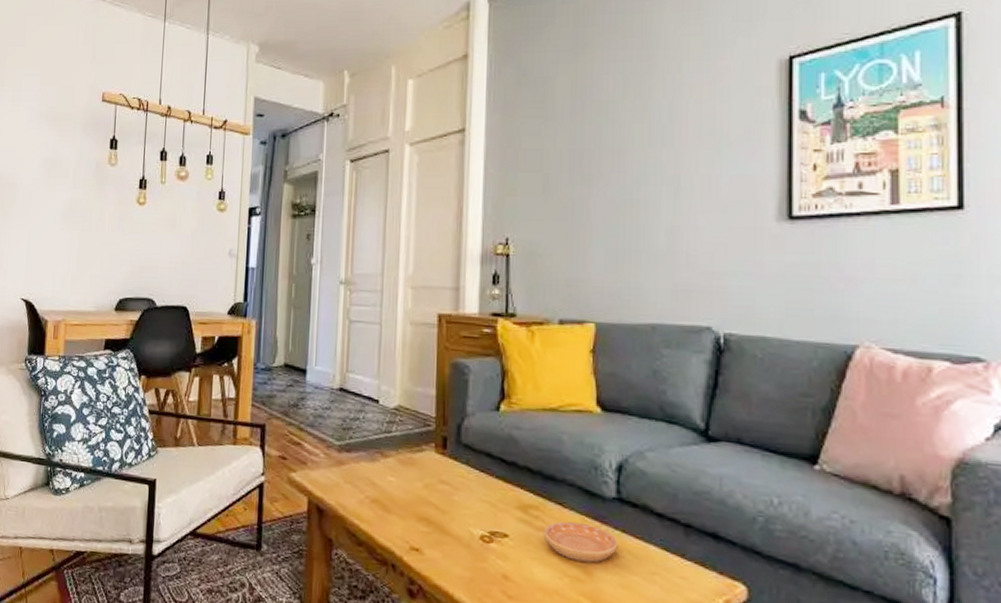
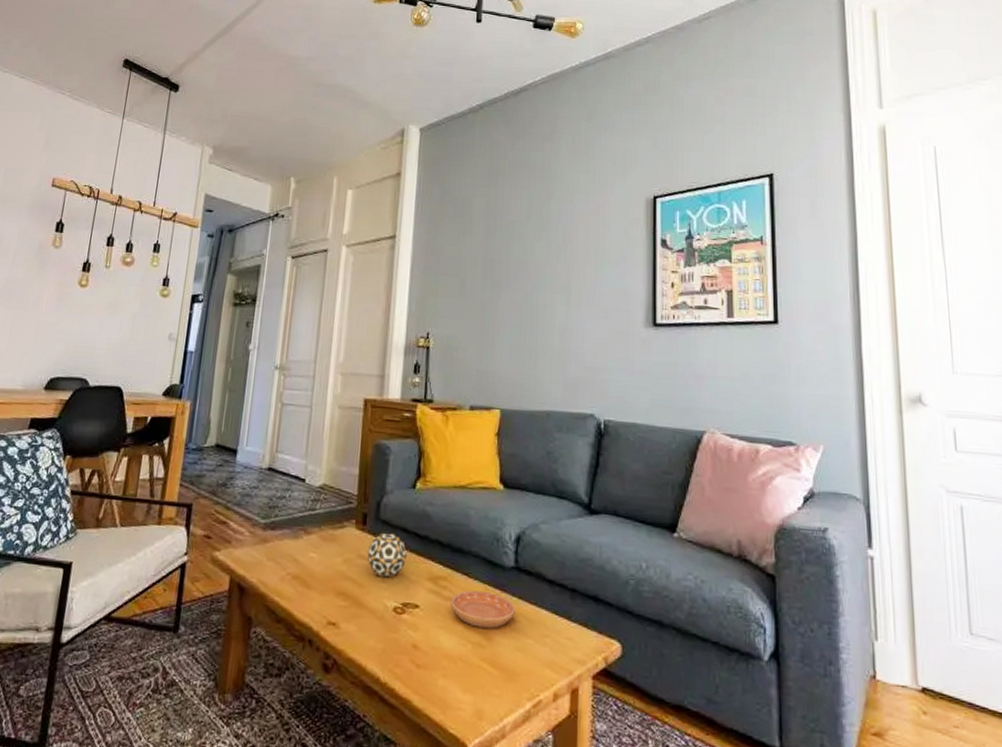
decorative ball: none [449,458,494,504] -> present [367,533,408,578]

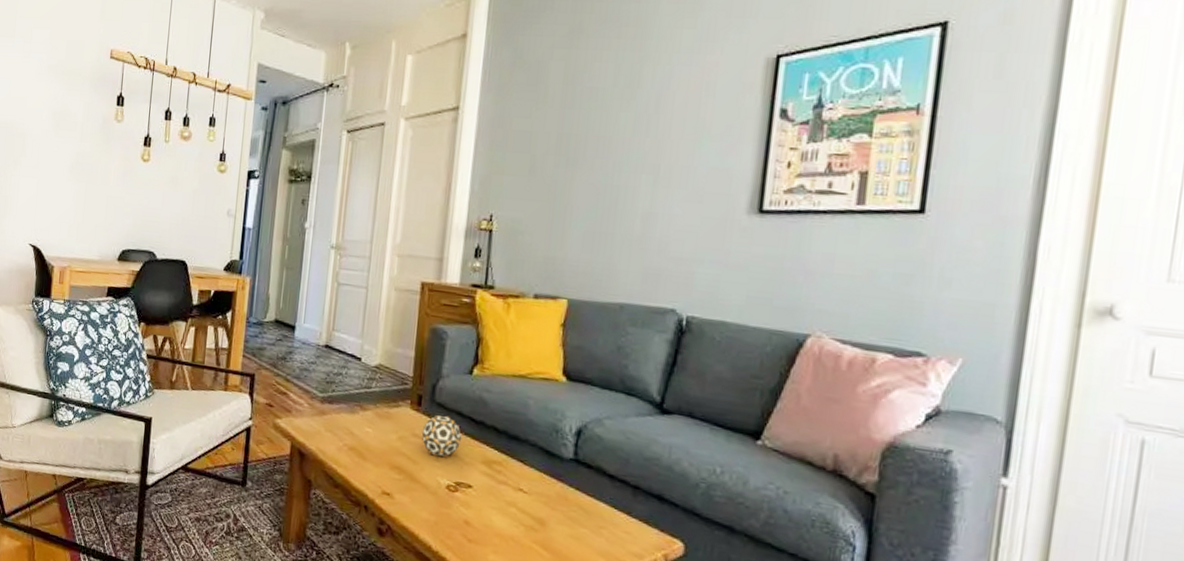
saucer: present [450,591,515,629] -> none [504,477,572,515]

